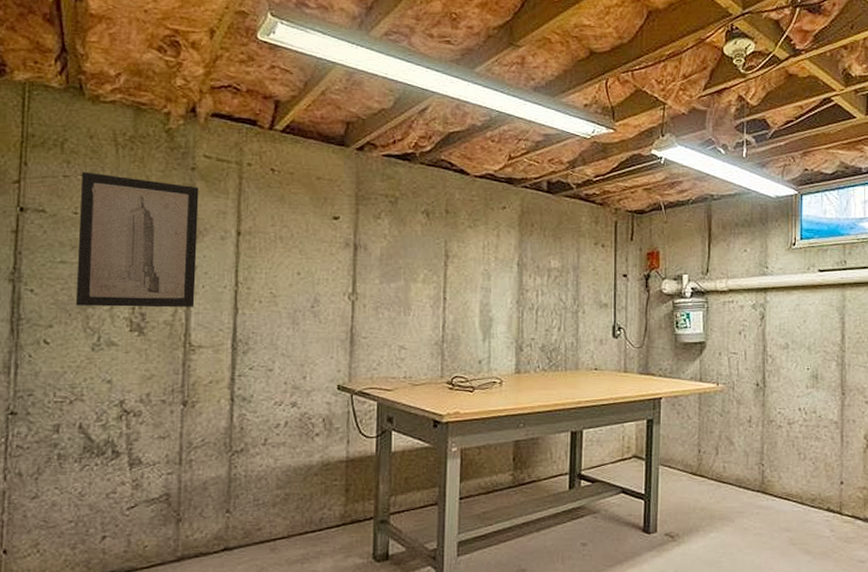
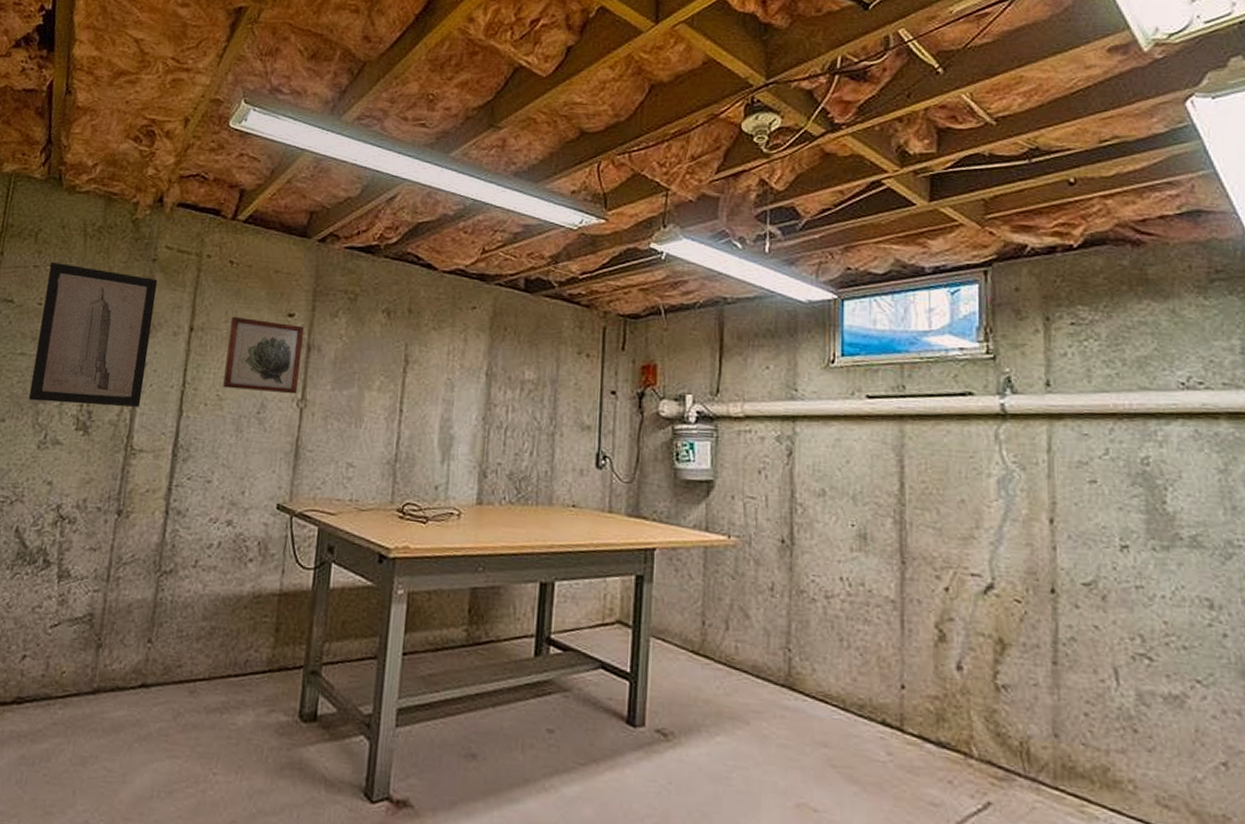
wall art: none [276,220,349,289] -> present [223,316,304,395]

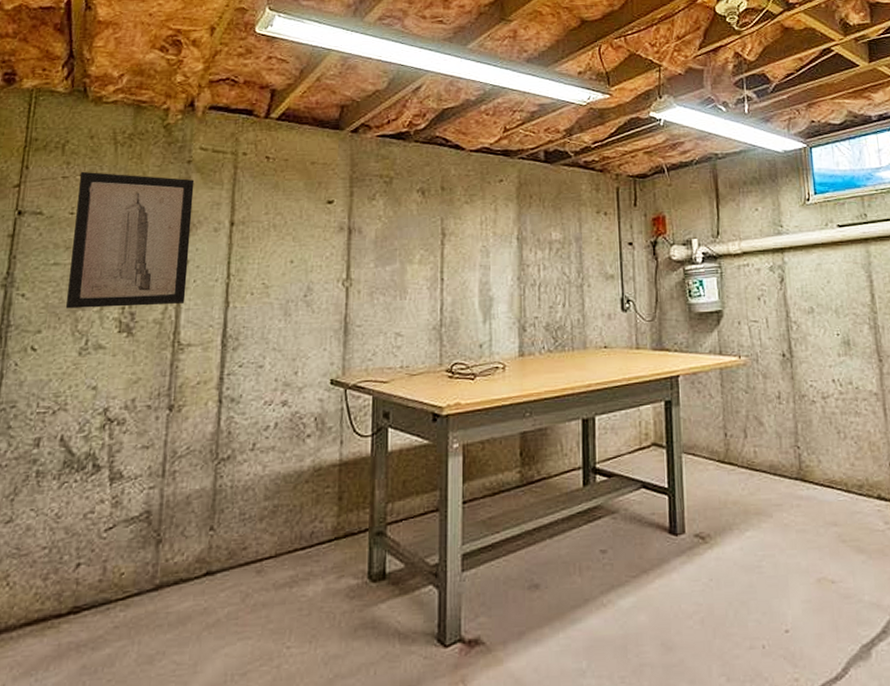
wall art: present [223,316,304,395] -> none [268,207,343,276]

